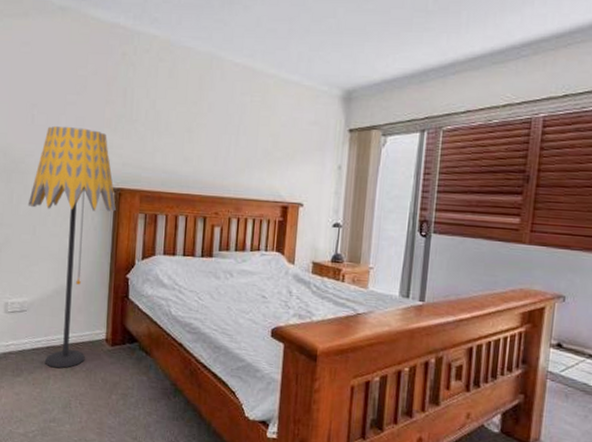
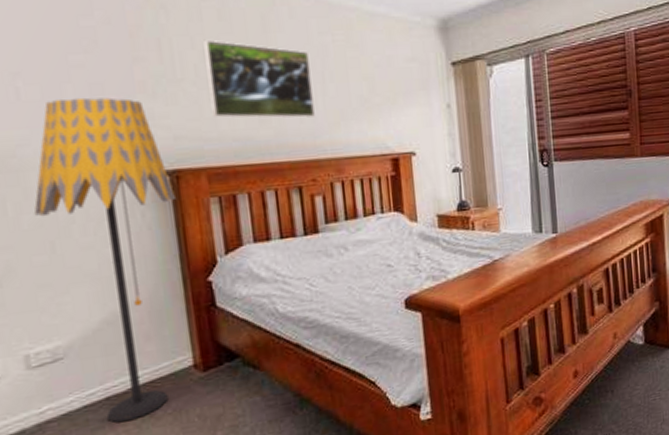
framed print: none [152,91,230,163] -> present [204,39,315,119]

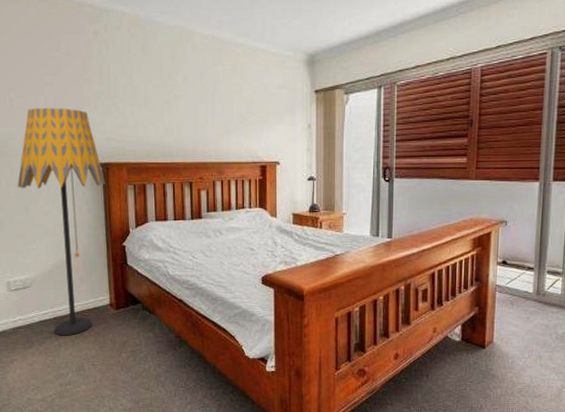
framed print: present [204,39,315,119] -> none [131,67,205,131]

